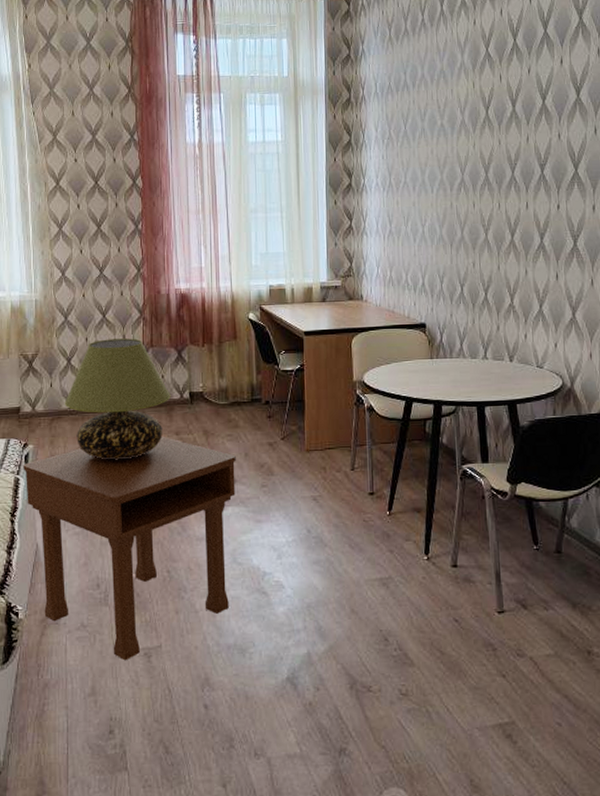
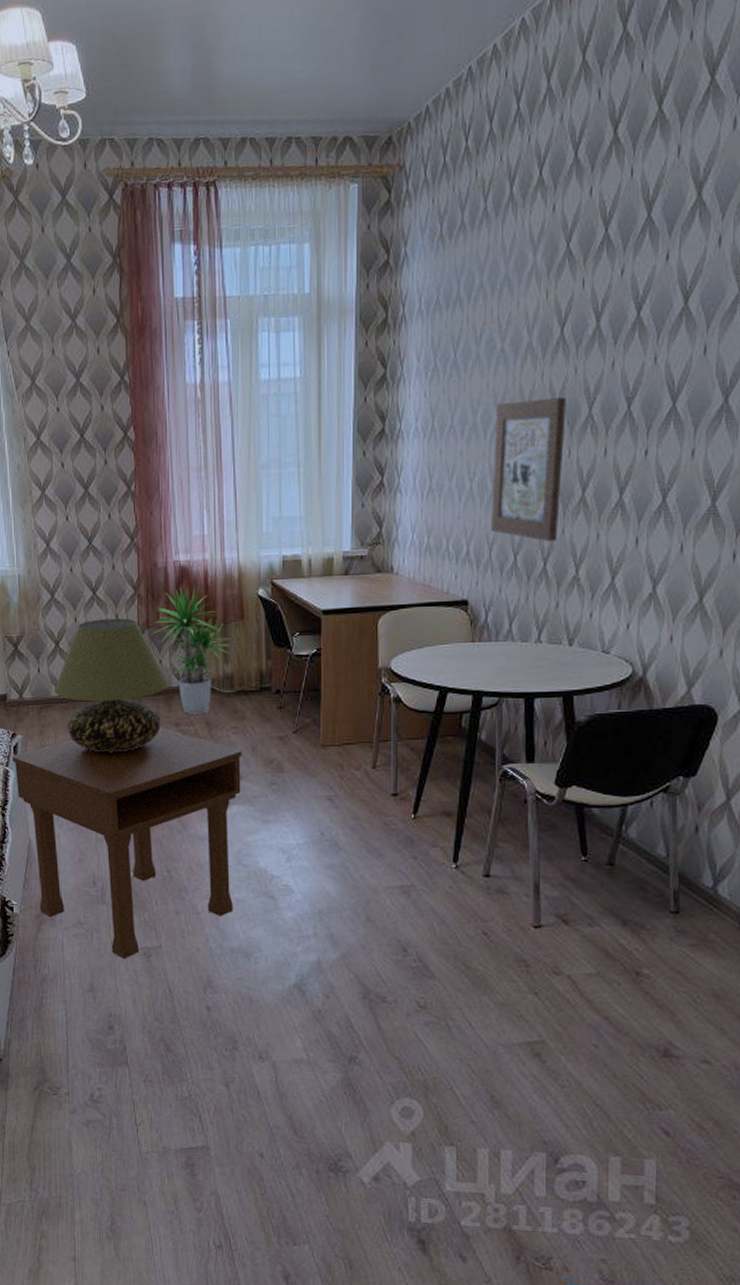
potted plant: none [155,309,225,424] -> present [152,585,230,714]
wall art: none [439,162,495,277] -> present [491,397,566,542]

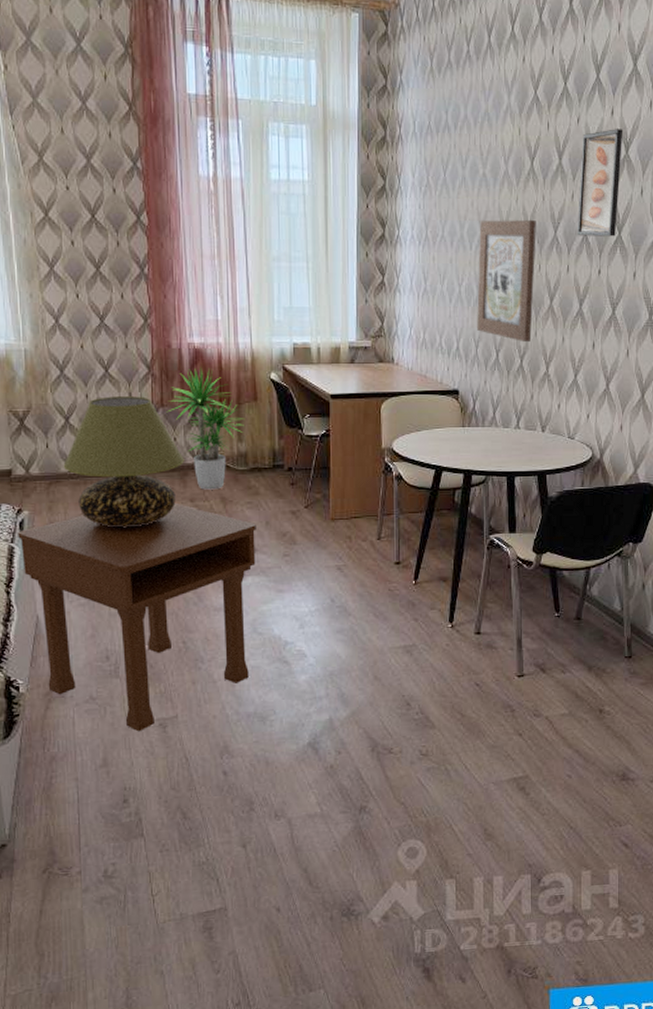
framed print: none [617,276,682,412] -> present [576,129,624,237]

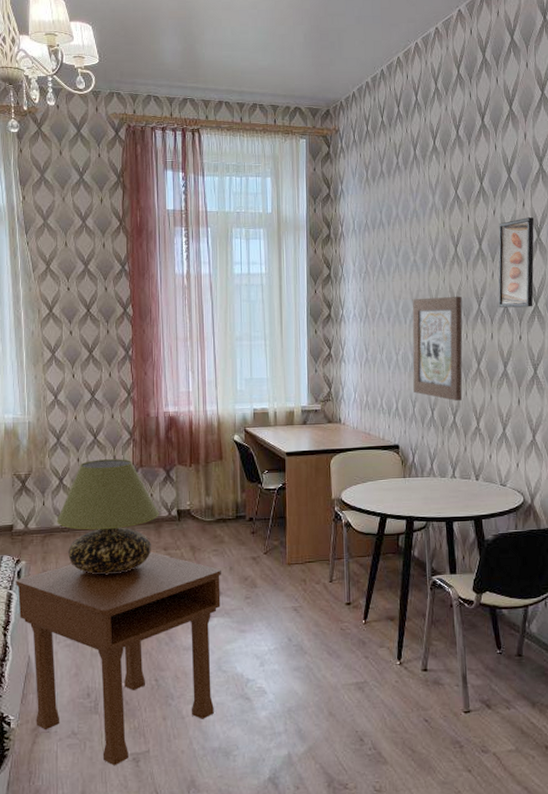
potted plant: present [166,366,244,490] -> none [145,431,211,540]

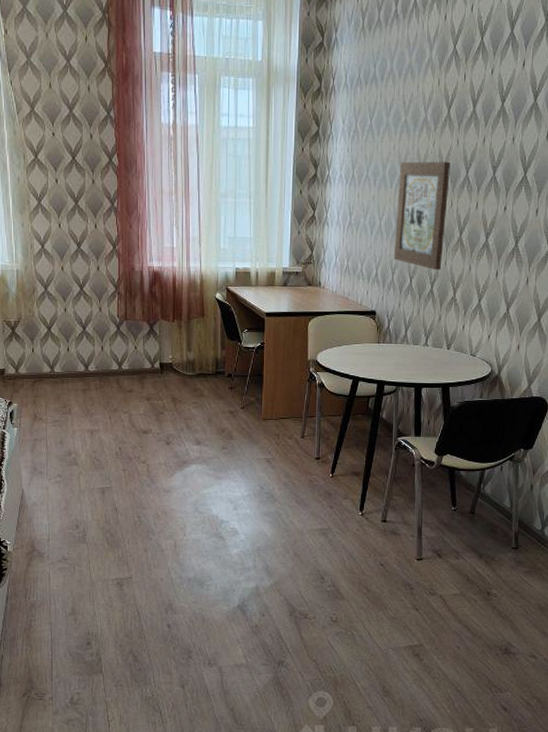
nightstand: present [16,551,221,766] -> none [9,400,200,588]
table lamp: present [56,459,159,575] -> none [45,310,143,420]
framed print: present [498,217,535,308] -> none [486,79,533,177]

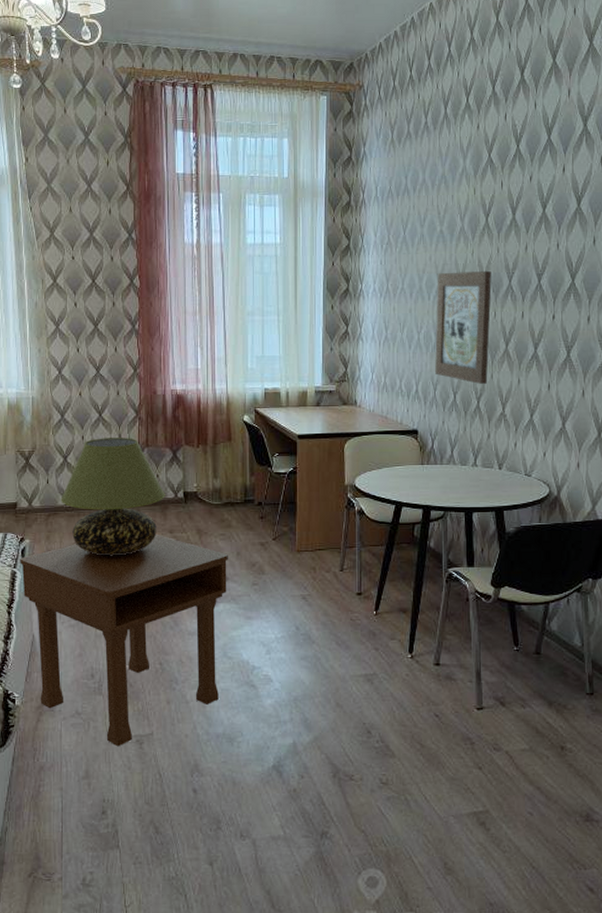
nightstand: none [9,400,200,588] -> present [20,533,228,747]
table lamp: none [45,310,143,420] -> present [60,438,165,556]

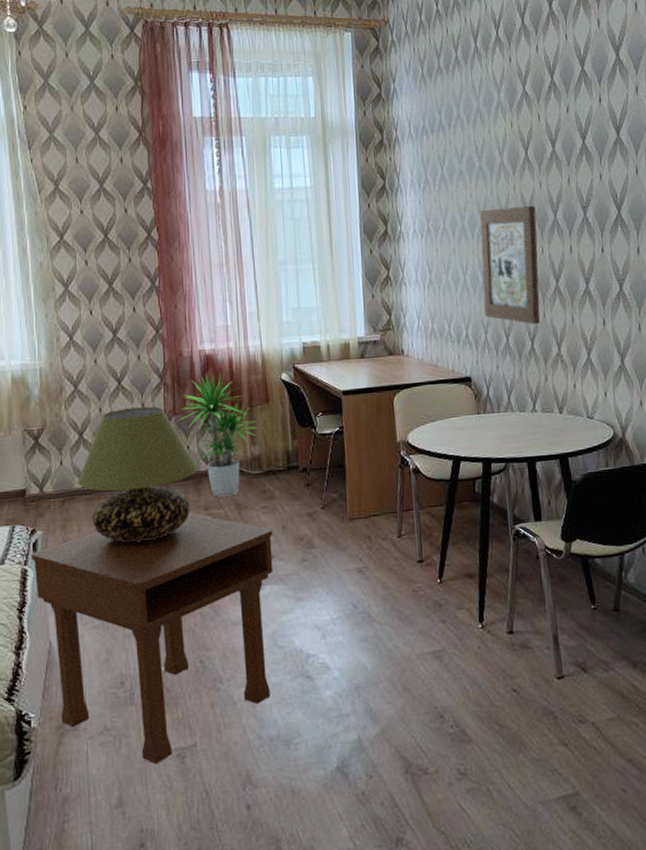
potted plant: none [151,410,219,522] -> present [179,372,257,497]

